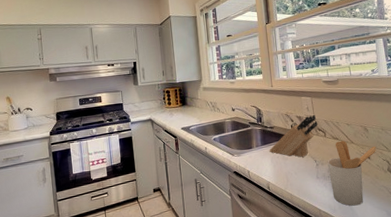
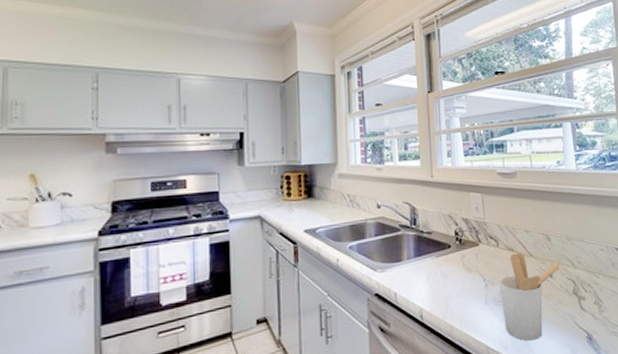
knife block: present [269,115,318,157] -> none [424,217,490,274]

